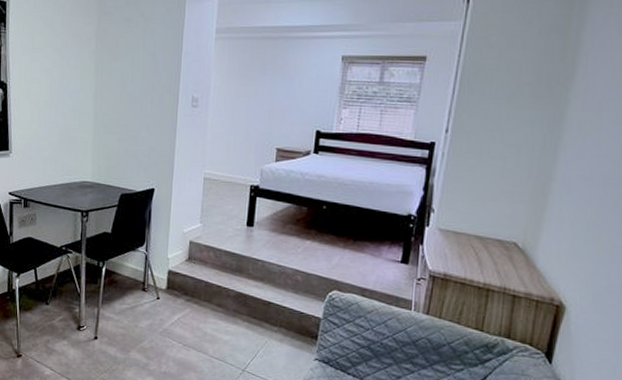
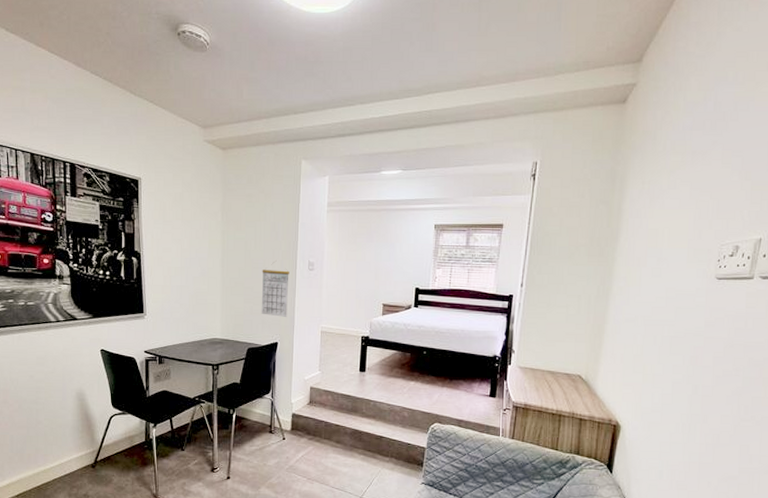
calendar: none [136,96,170,160] -> present [261,262,289,317]

